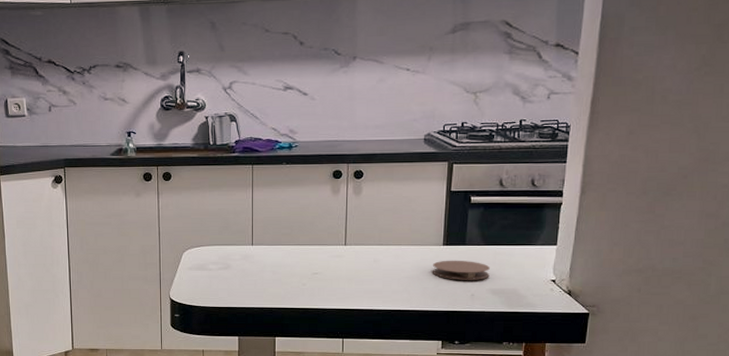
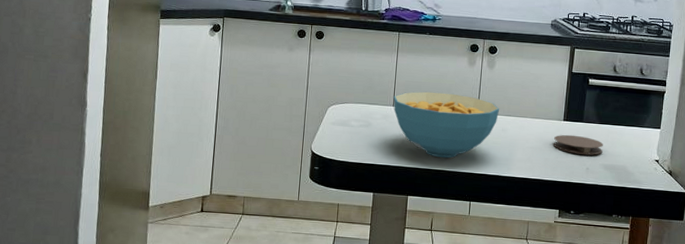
cereal bowl: none [252,226,370,296] -> present [393,91,500,159]

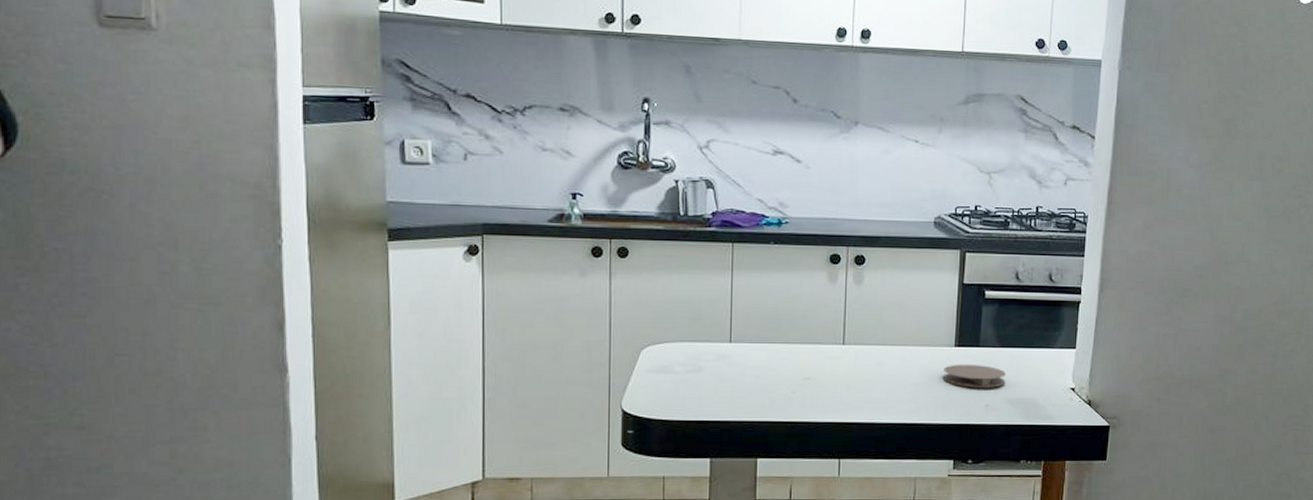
cereal bowl: present [393,91,500,159] -> none [730,320,873,406]

